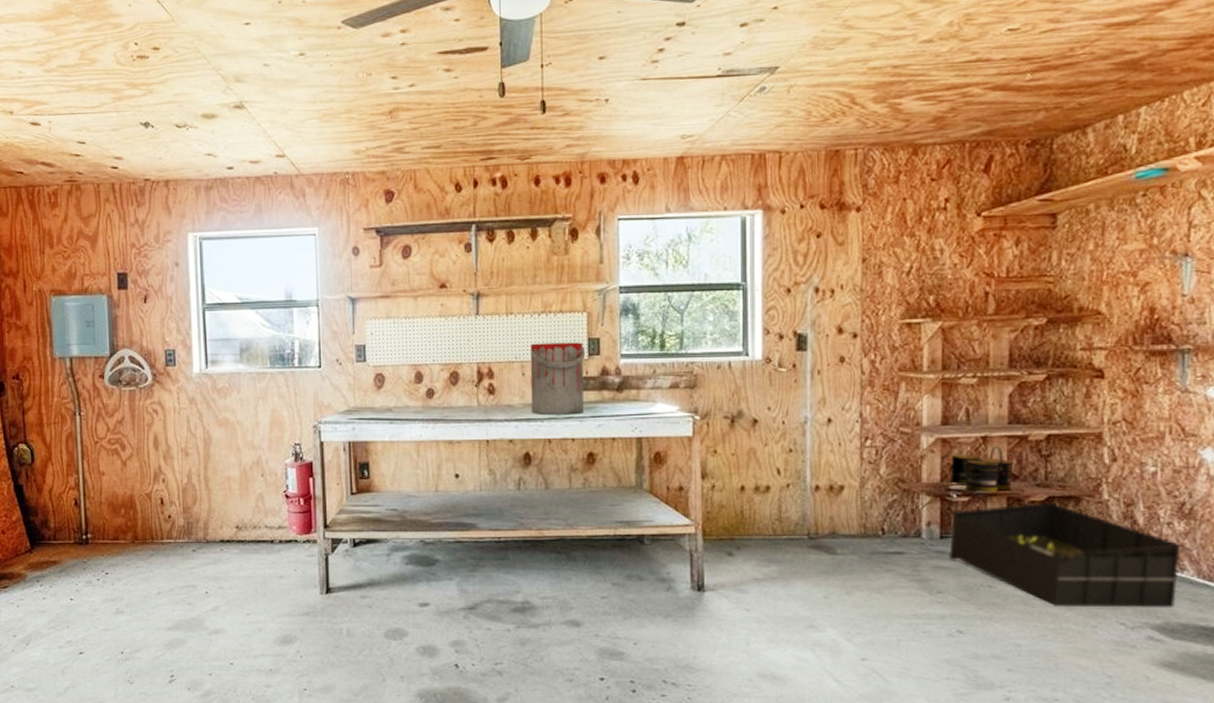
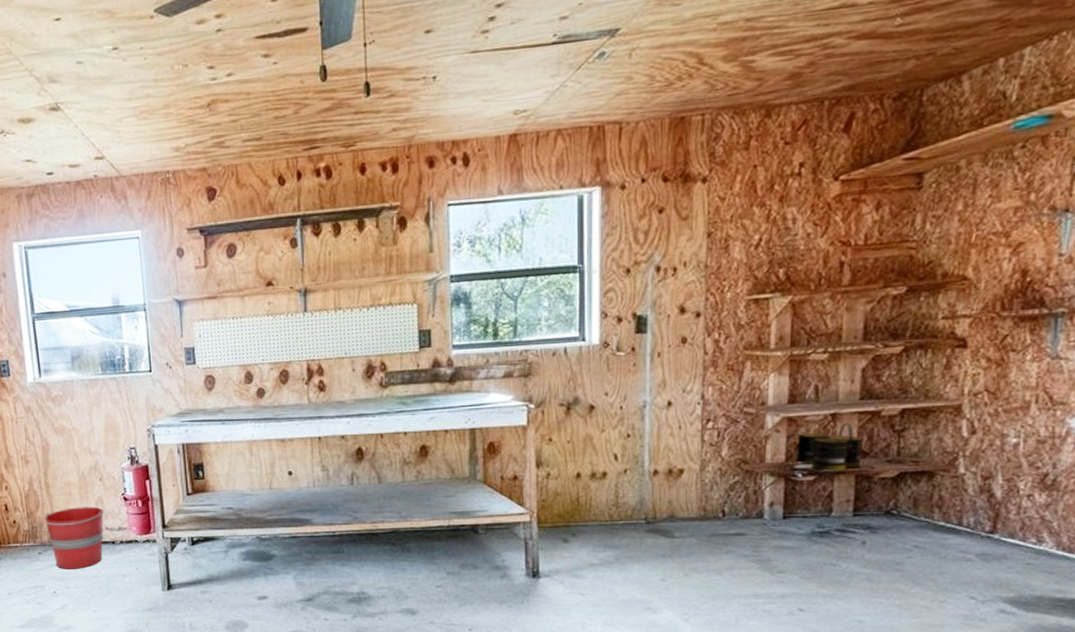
bucket: none [199,503,265,569] -> present [42,506,105,569]
paint can: present [530,342,586,415] -> none [359,334,417,410]
storage bin: present [949,502,1183,608] -> none [792,478,1043,584]

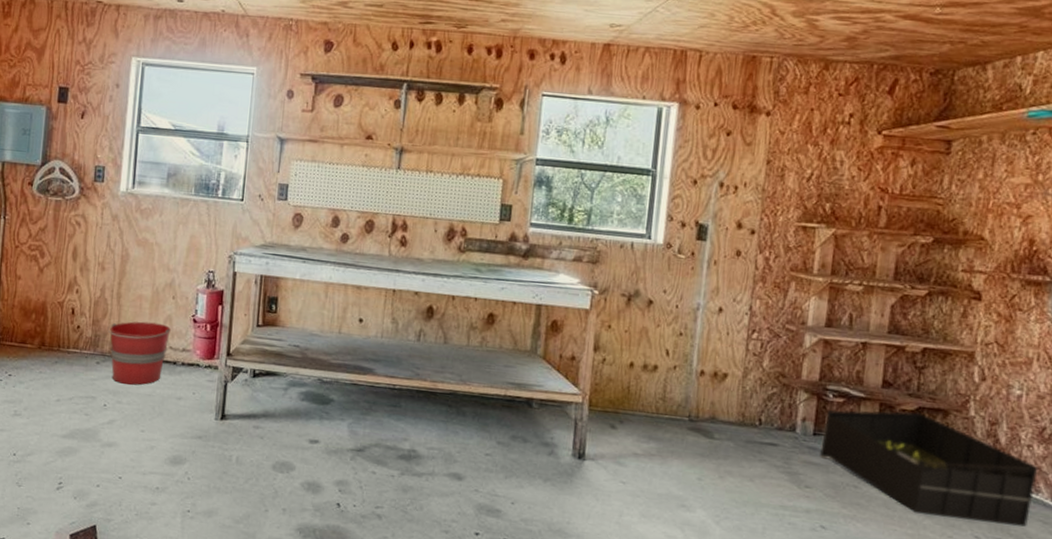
storage bin: none [792,478,1043,584] -> present [820,409,1040,527]
paint can: present [795,423,863,472] -> none [828,353,889,398]

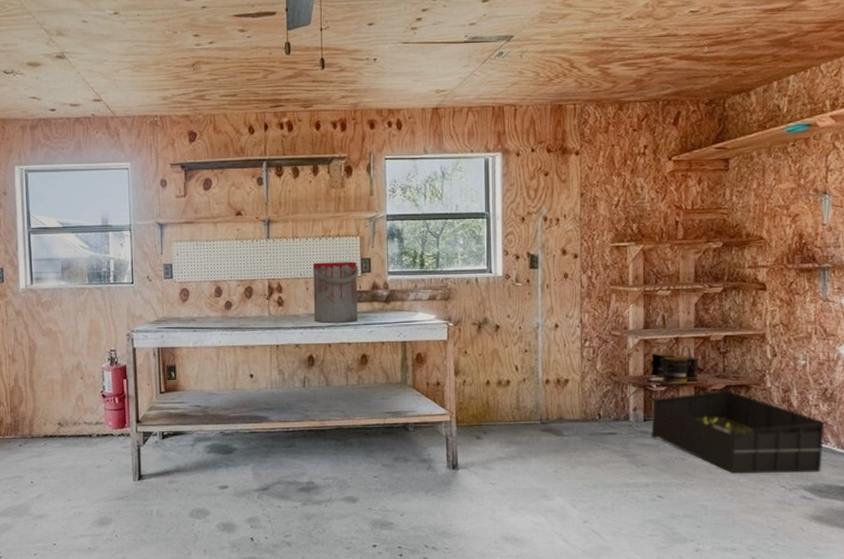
bucket: present [107,321,172,385] -> none [25,402,84,461]
paint can: none [439,202,498,275] -> present [312,261,359,324]
paint can: none [828,353,889,398] -> present [650,346,698,384]

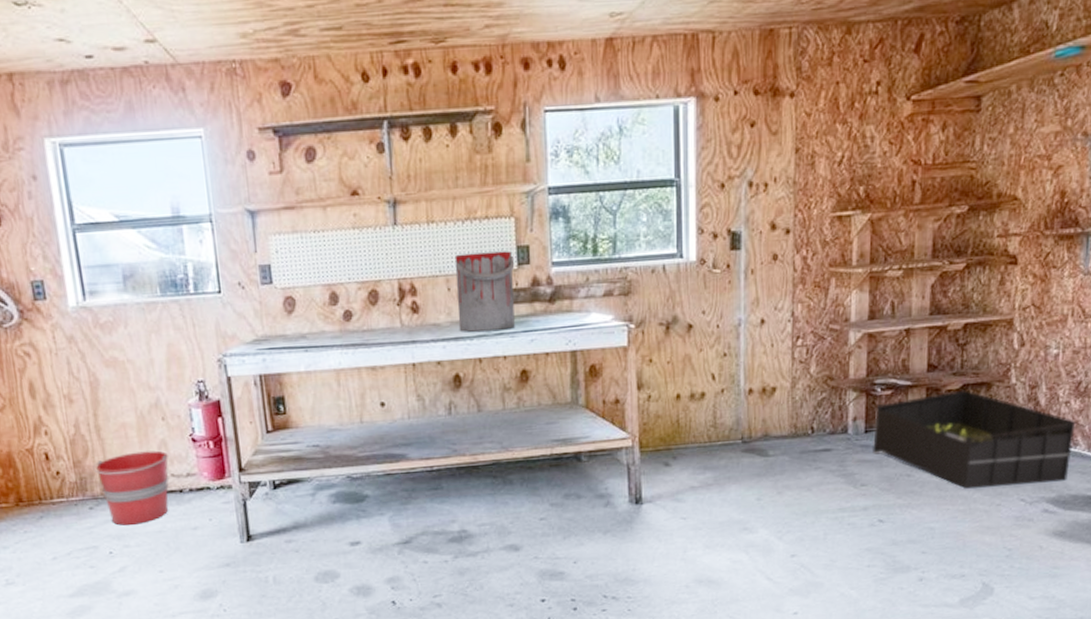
bucket: none [25,402,84,461] -> present [93,450,170,526]
paint can: present [650,346,698,384] -> none [874,338,933,386]

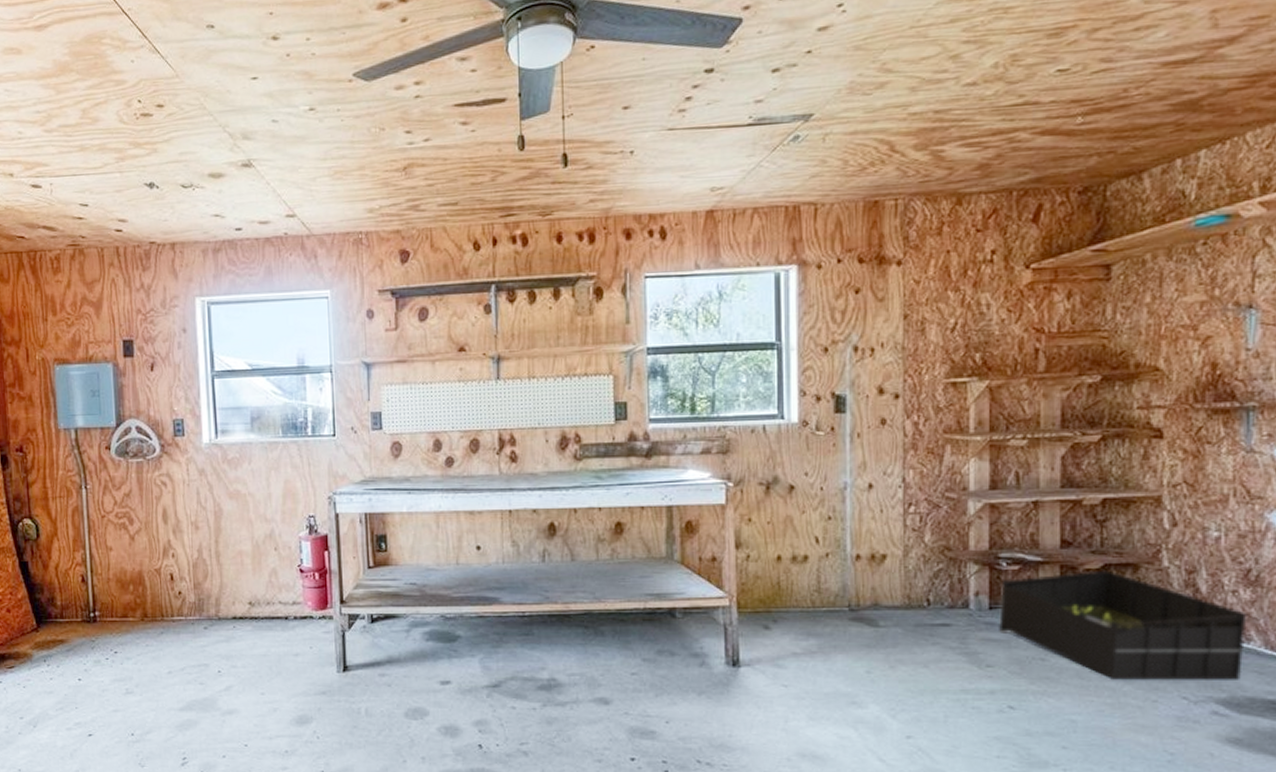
bucket: present [93,450,170,526] -> none [210,578,279,646]
paint can: present [454,251,515,333] -> none [553,406,612,484]

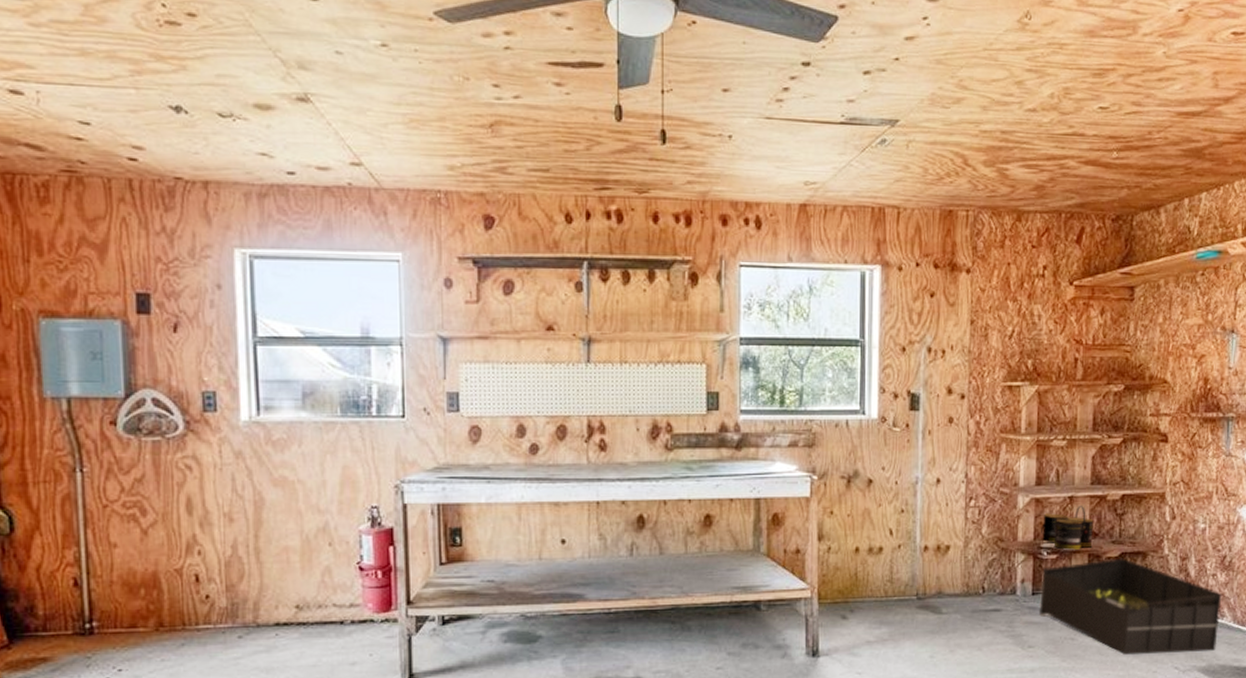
paint can: none [998,512,1066,562] -> present [1041,506,1094,551]

